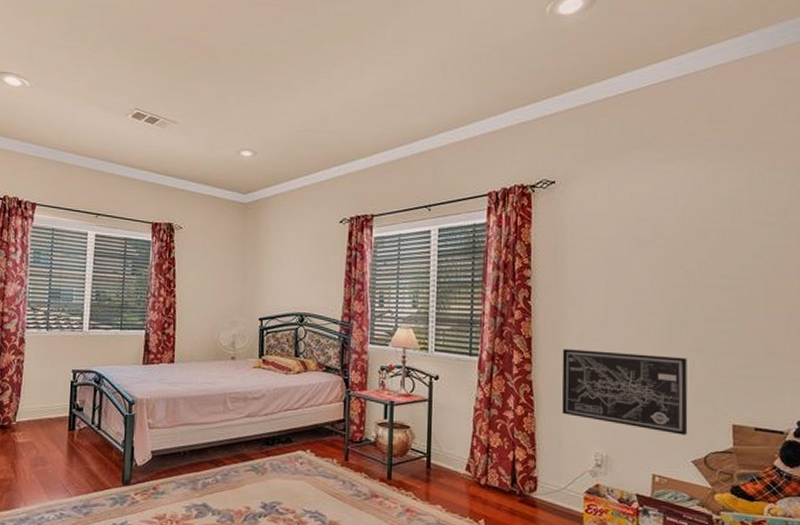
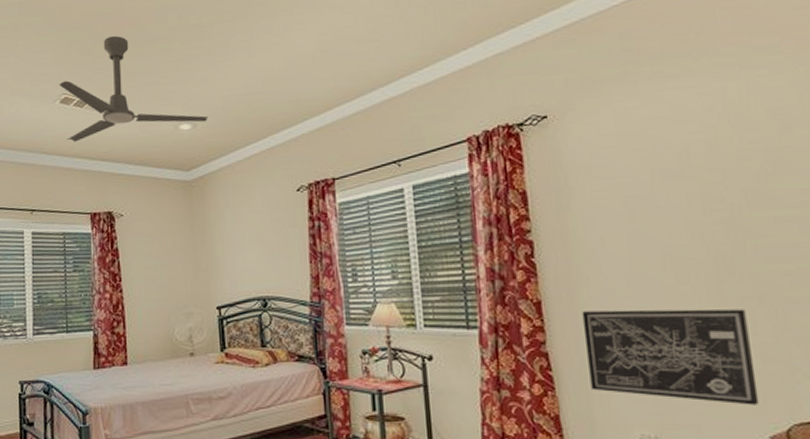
ceiling fan: none [132,60,268,155] -> present [59,35,209,142]

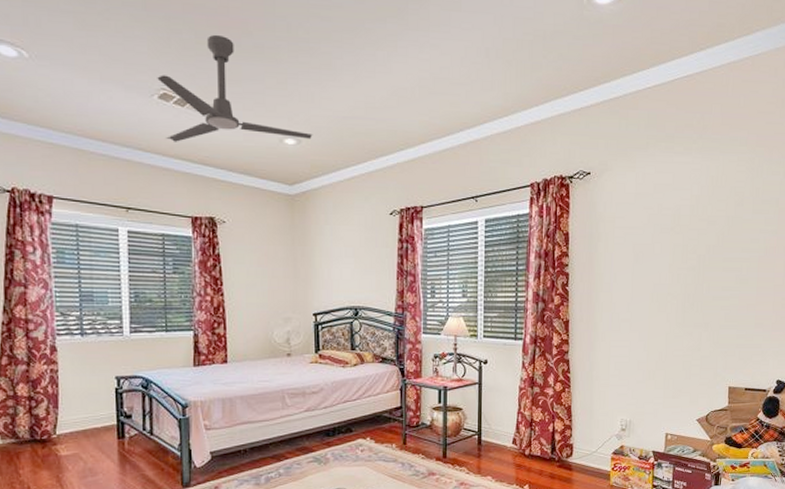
wall art: present [581,309,759,405] -> none [594,330,696,399]

